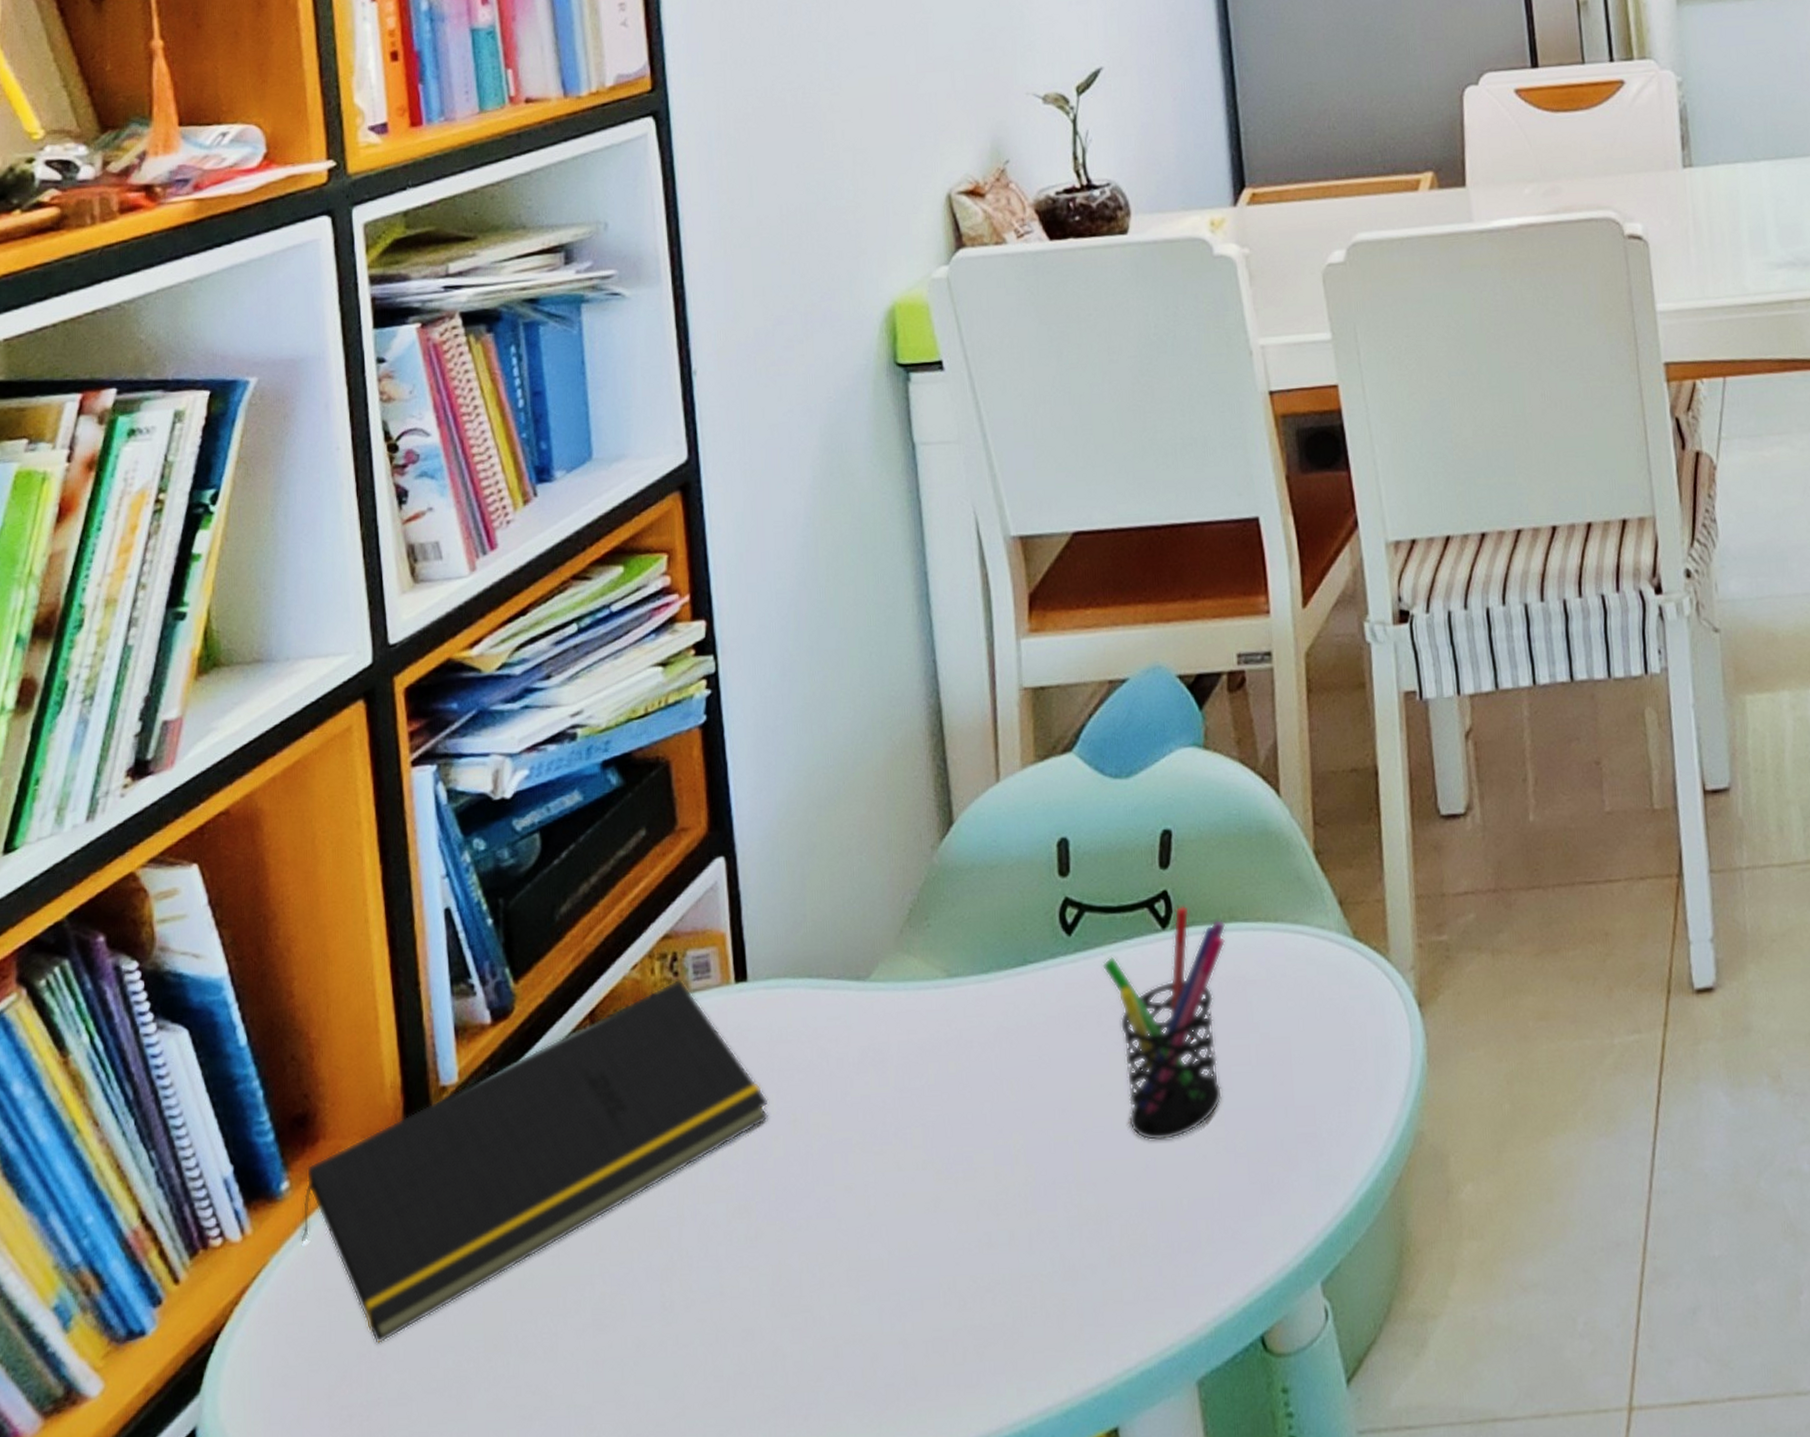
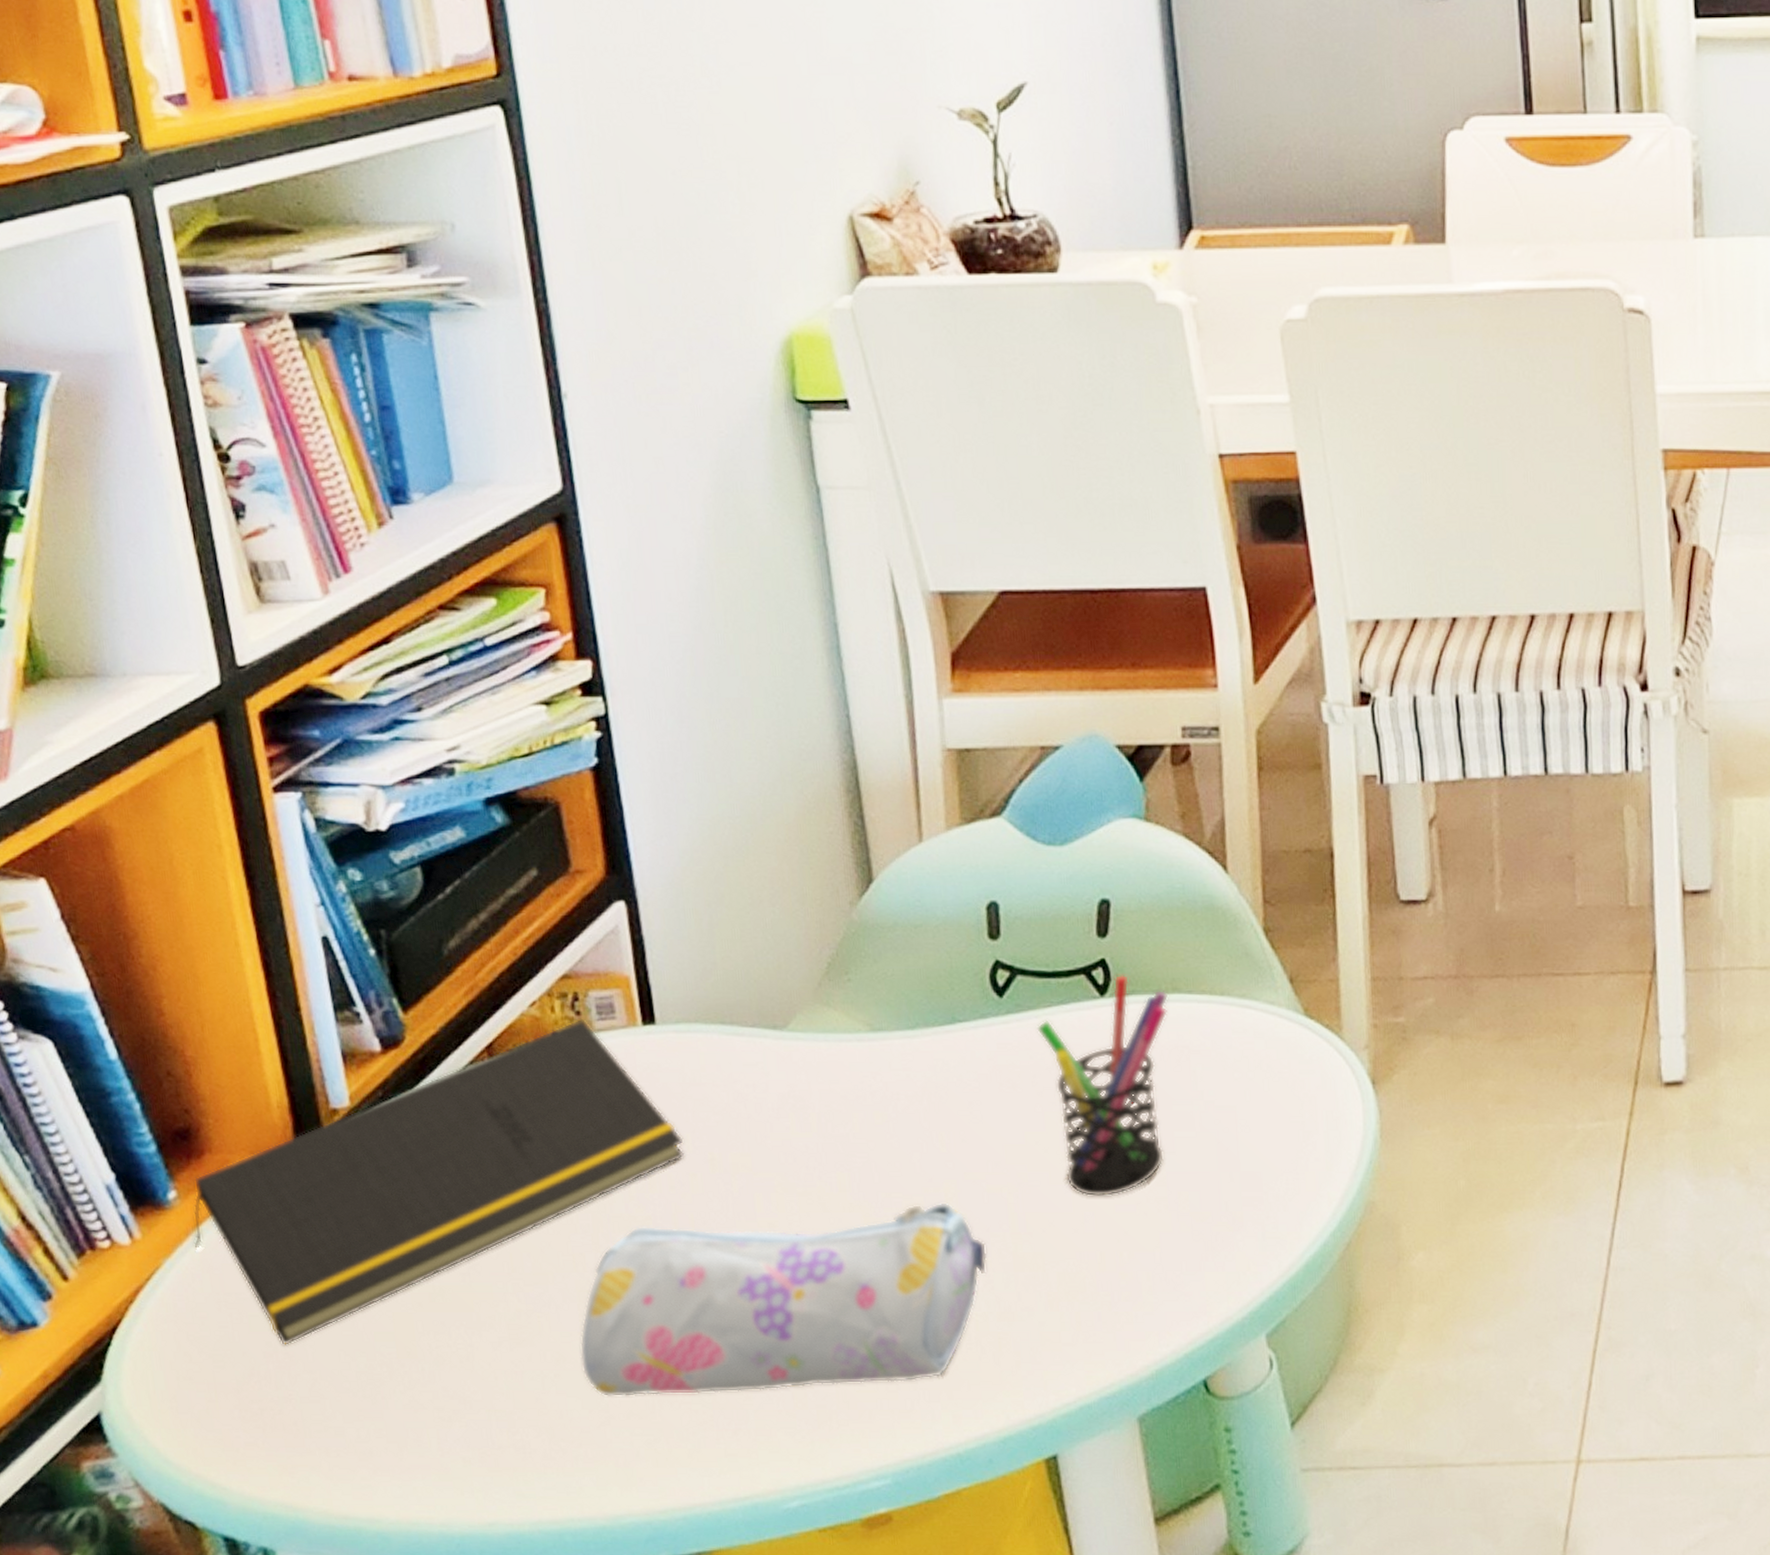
pencil case: none [659,1154,1053,1385] -> present [579,1202,987,1397]

